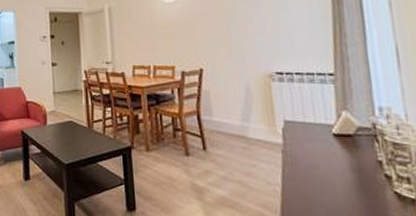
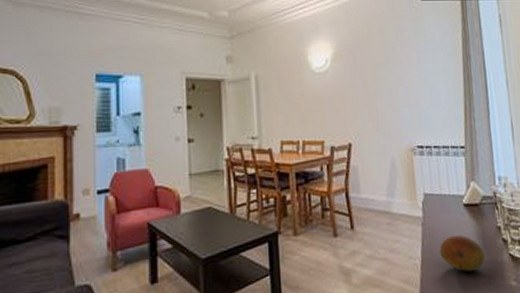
fruit: none [303,165,362,205] -> present [439,235,486,272]

